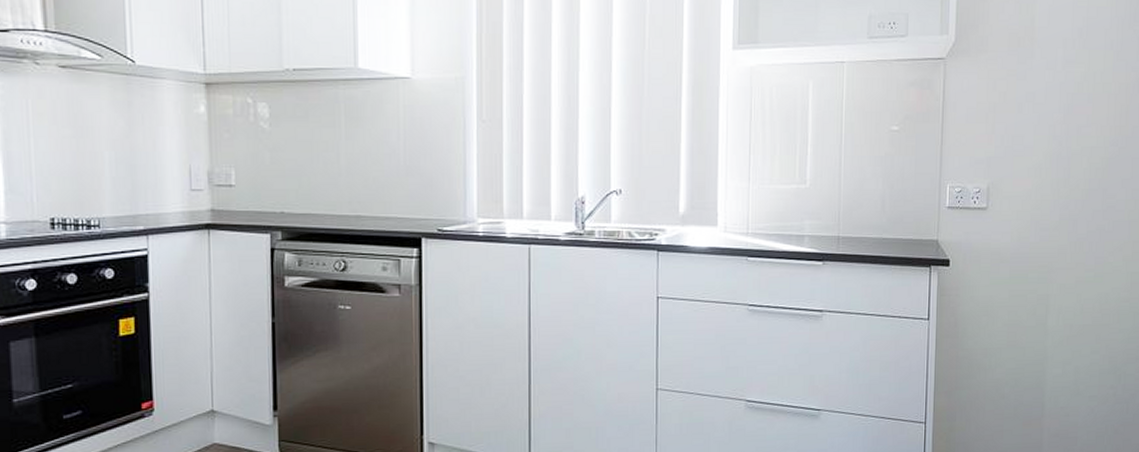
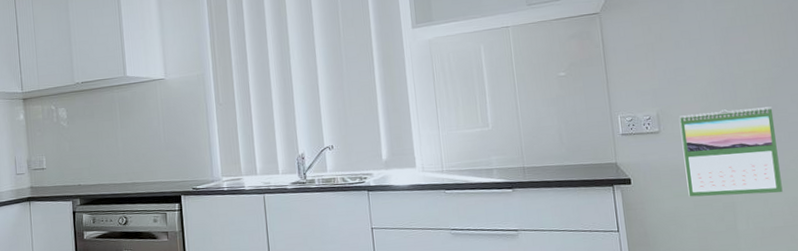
calendar: none [1005,189,1102,288] -> present [679,106,783,197]

